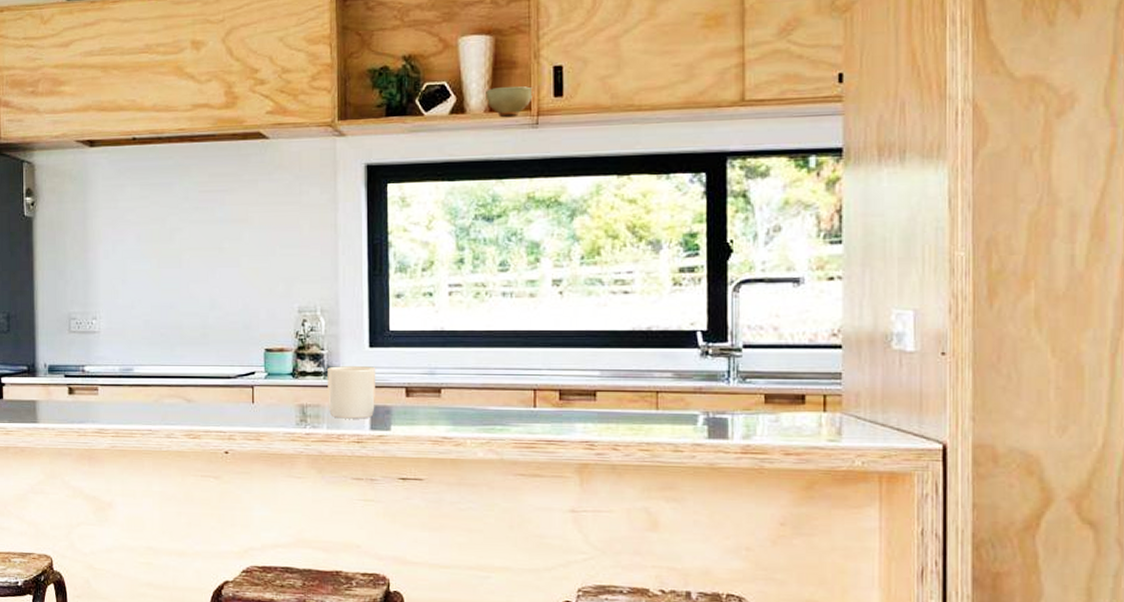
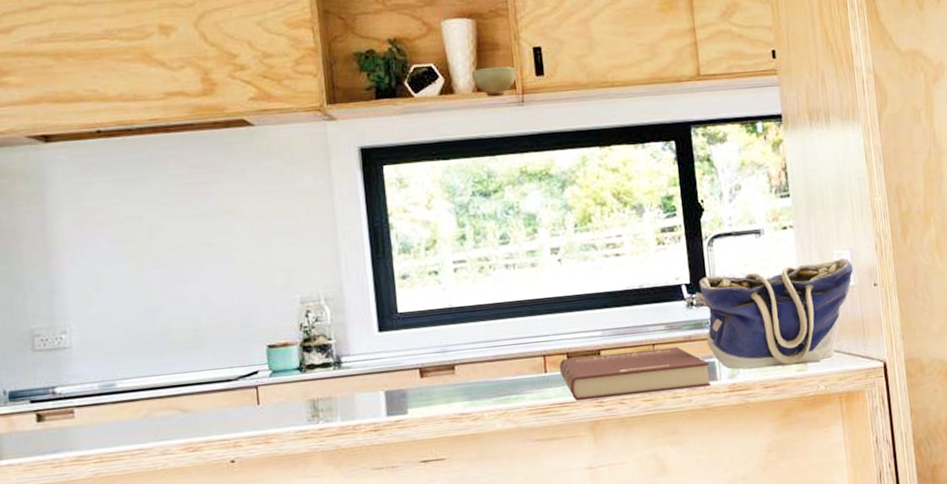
mug: present [328,366,376,419] -> none [337,351,390,409]
book: none [549,395,721,444] -> present [559,346,712,401]
tote bag: none [713,320,916,434] -> present [696,258,853,370]

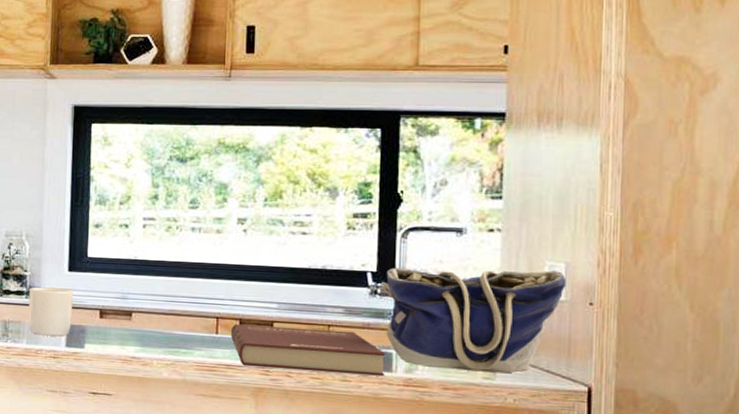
mug: none [337,351,390,409] -> present [28,287,74,337]
bowl: present [469,66,517,97] -> none [182,41,228,70]

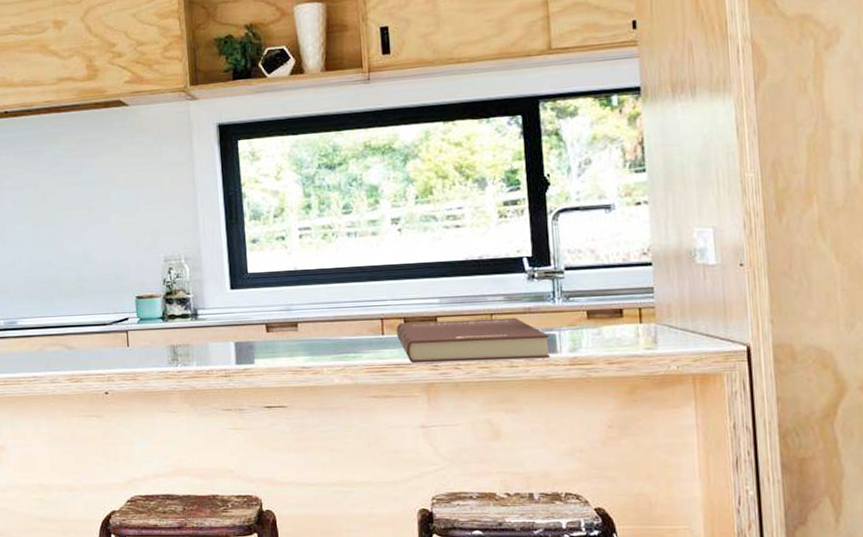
mug: present [28,287,74,337] -> none [194,306,239,356]
tote bag: present [382,267,567,374] -> none [538,236,716,345]

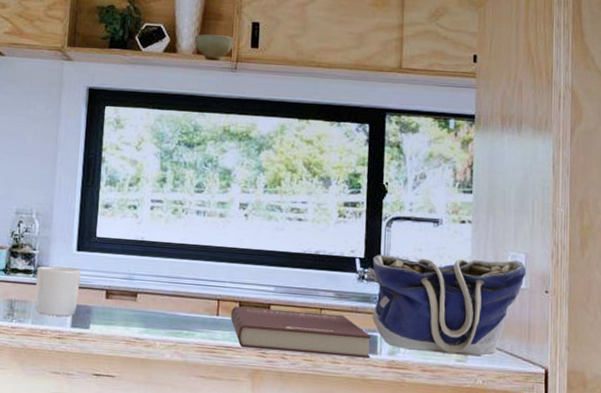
mug: none [194,306,239,356] -> present [34,266,81,317]
bowl: none [319,46,364,76] -> present [193,34,235,61]
tote bag: none [538,236,716,345] -> present [368,254,526,356]

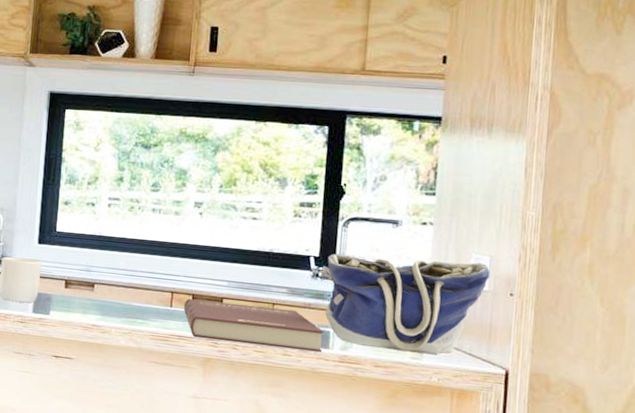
bowl: present [193,34,235,61] -> none [151,39,193,65]

